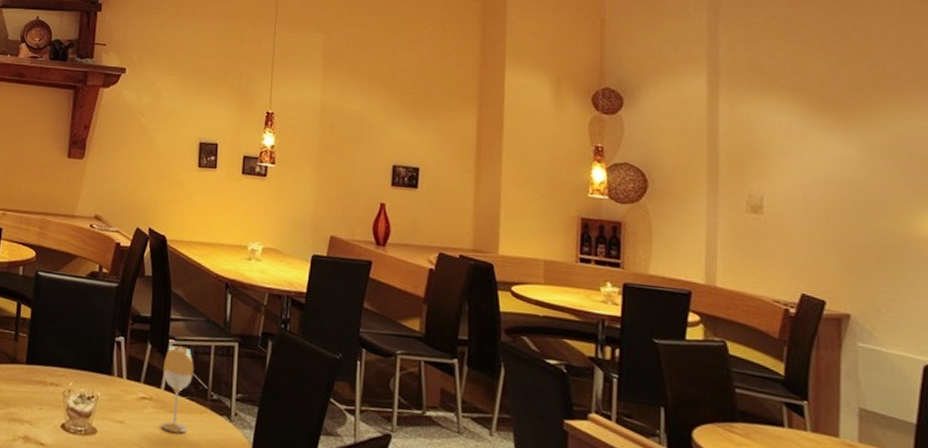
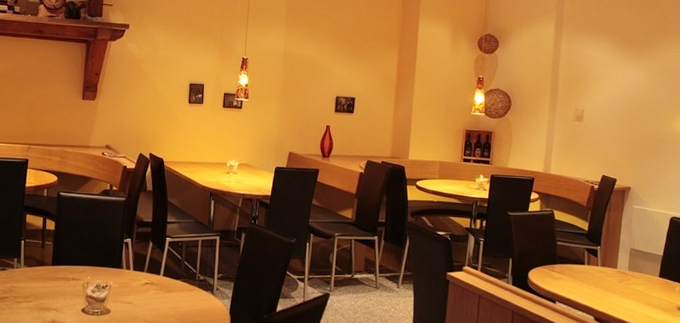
wineglass: present [161,345,194,433] -> none [161,242,186,307]

